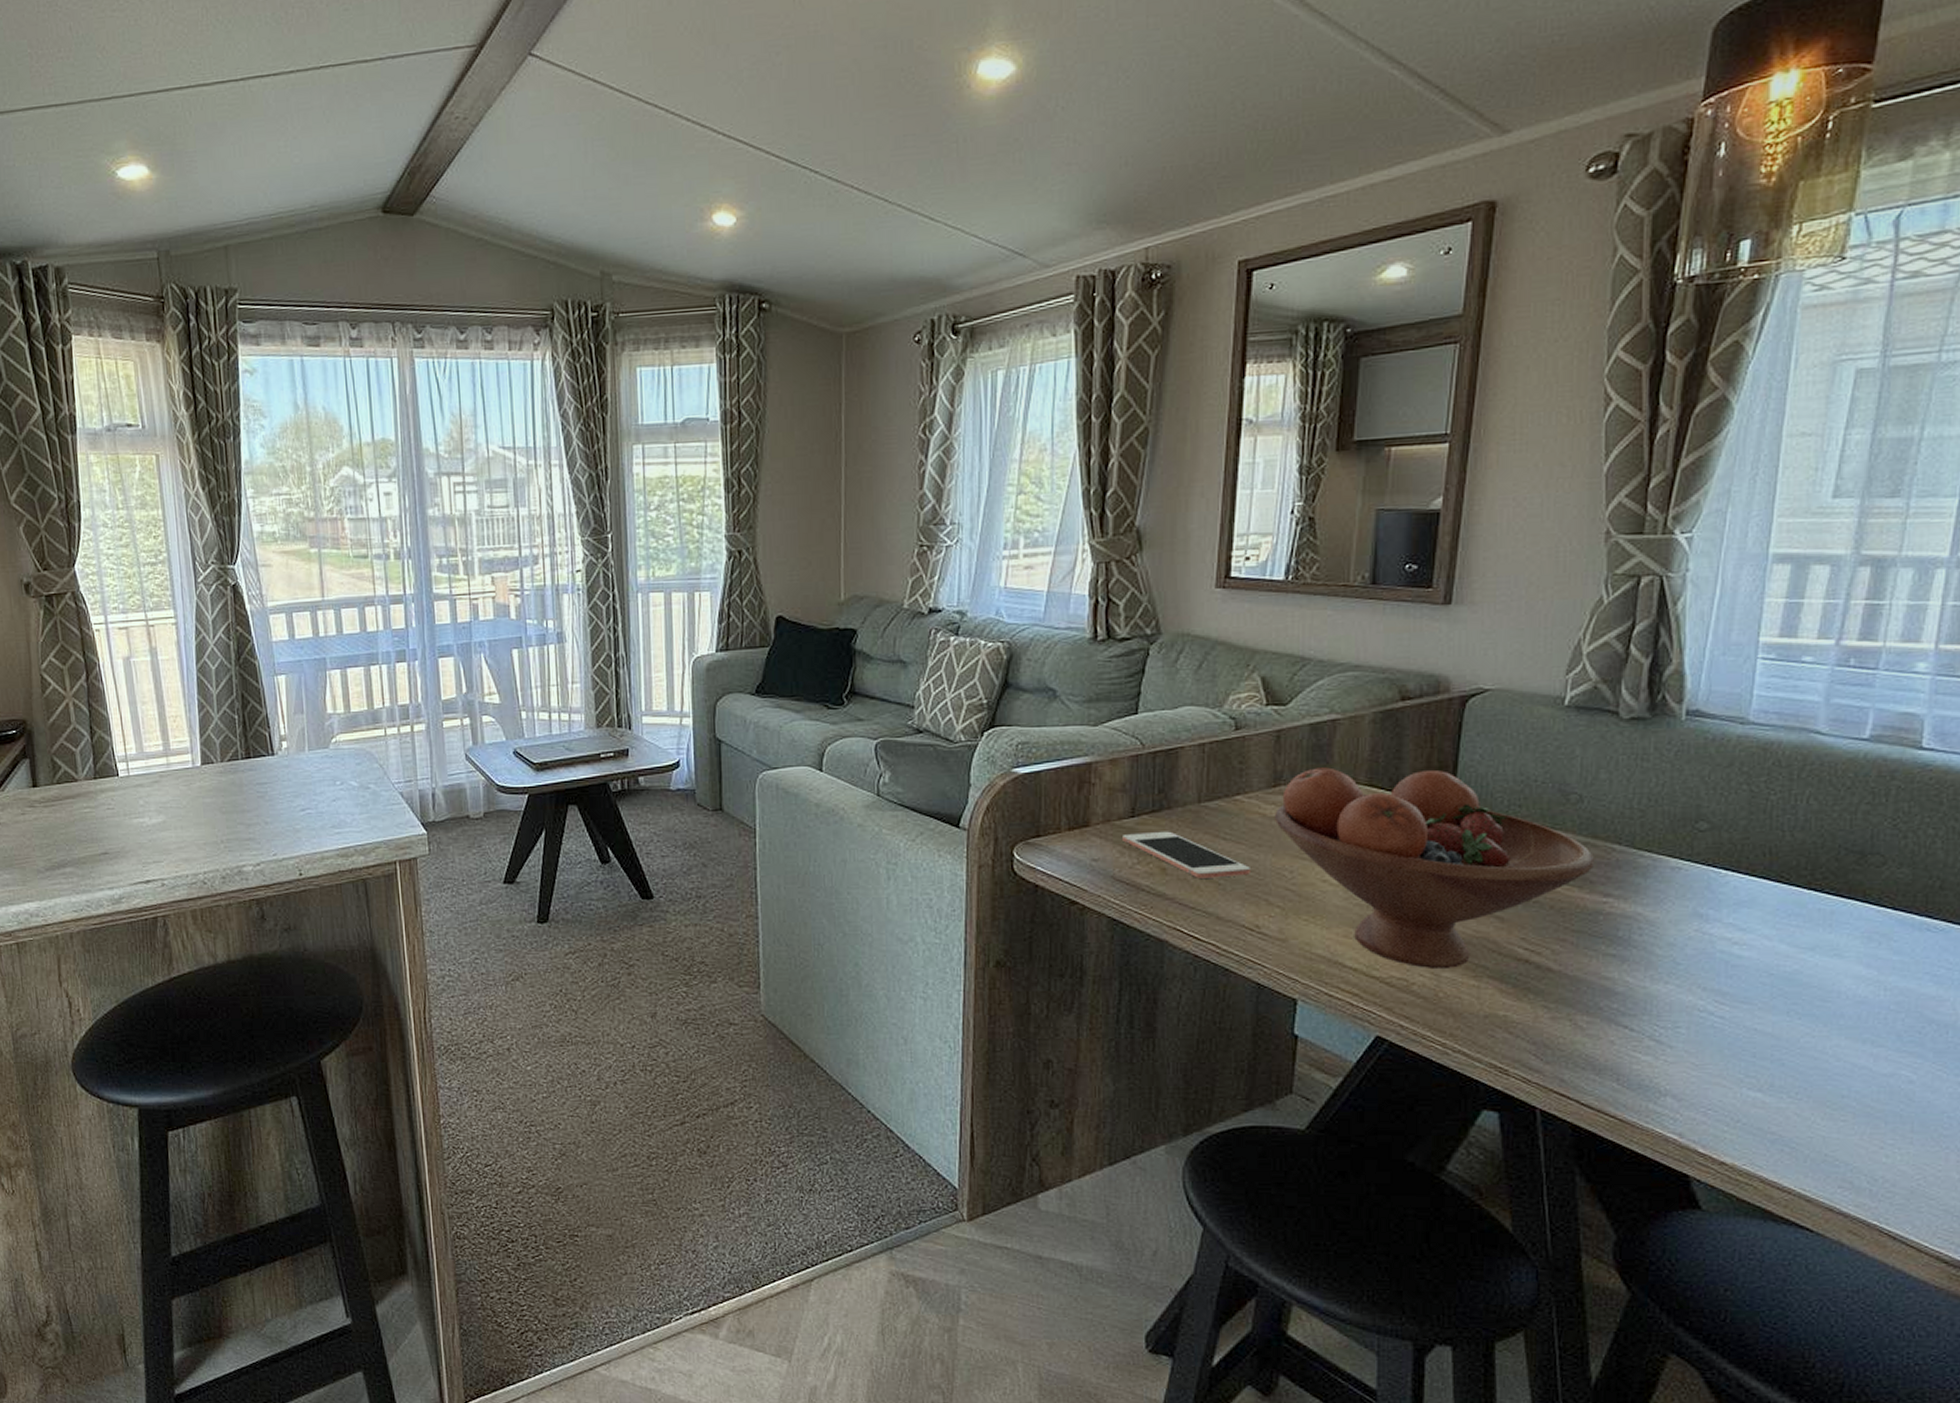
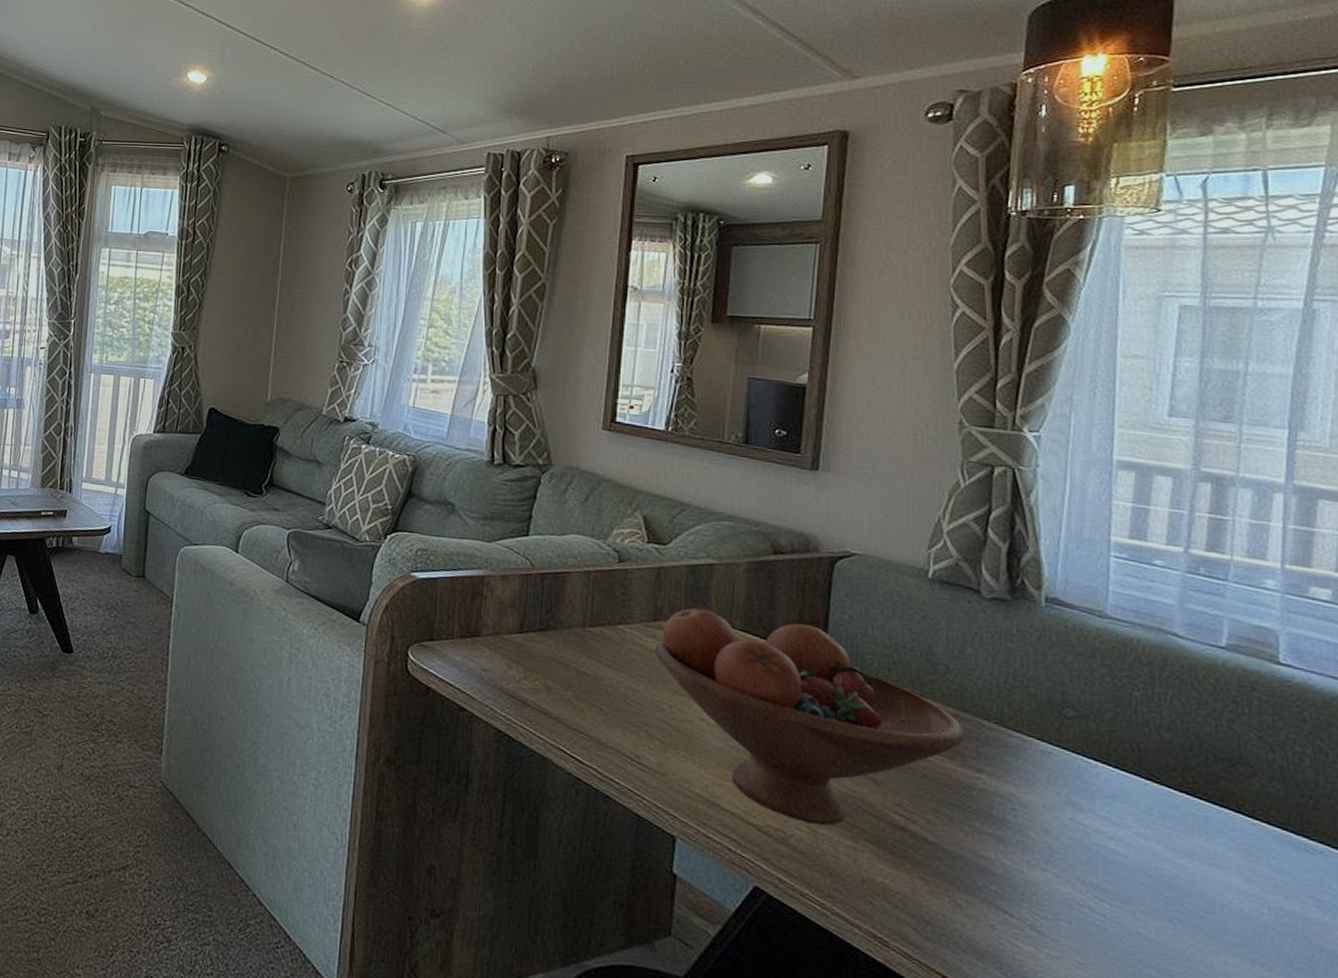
cell phone: present [1123,831,1250,878] -> none [511,648,631,704]

